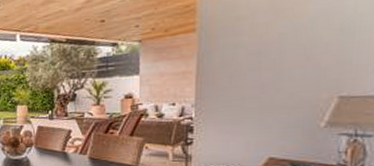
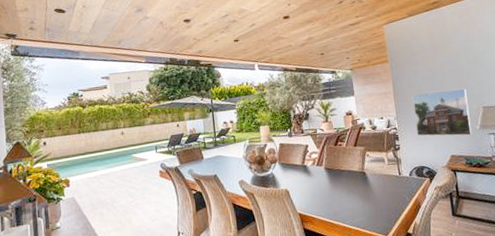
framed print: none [222,69,315,134] -> present [412,88,472,136]

